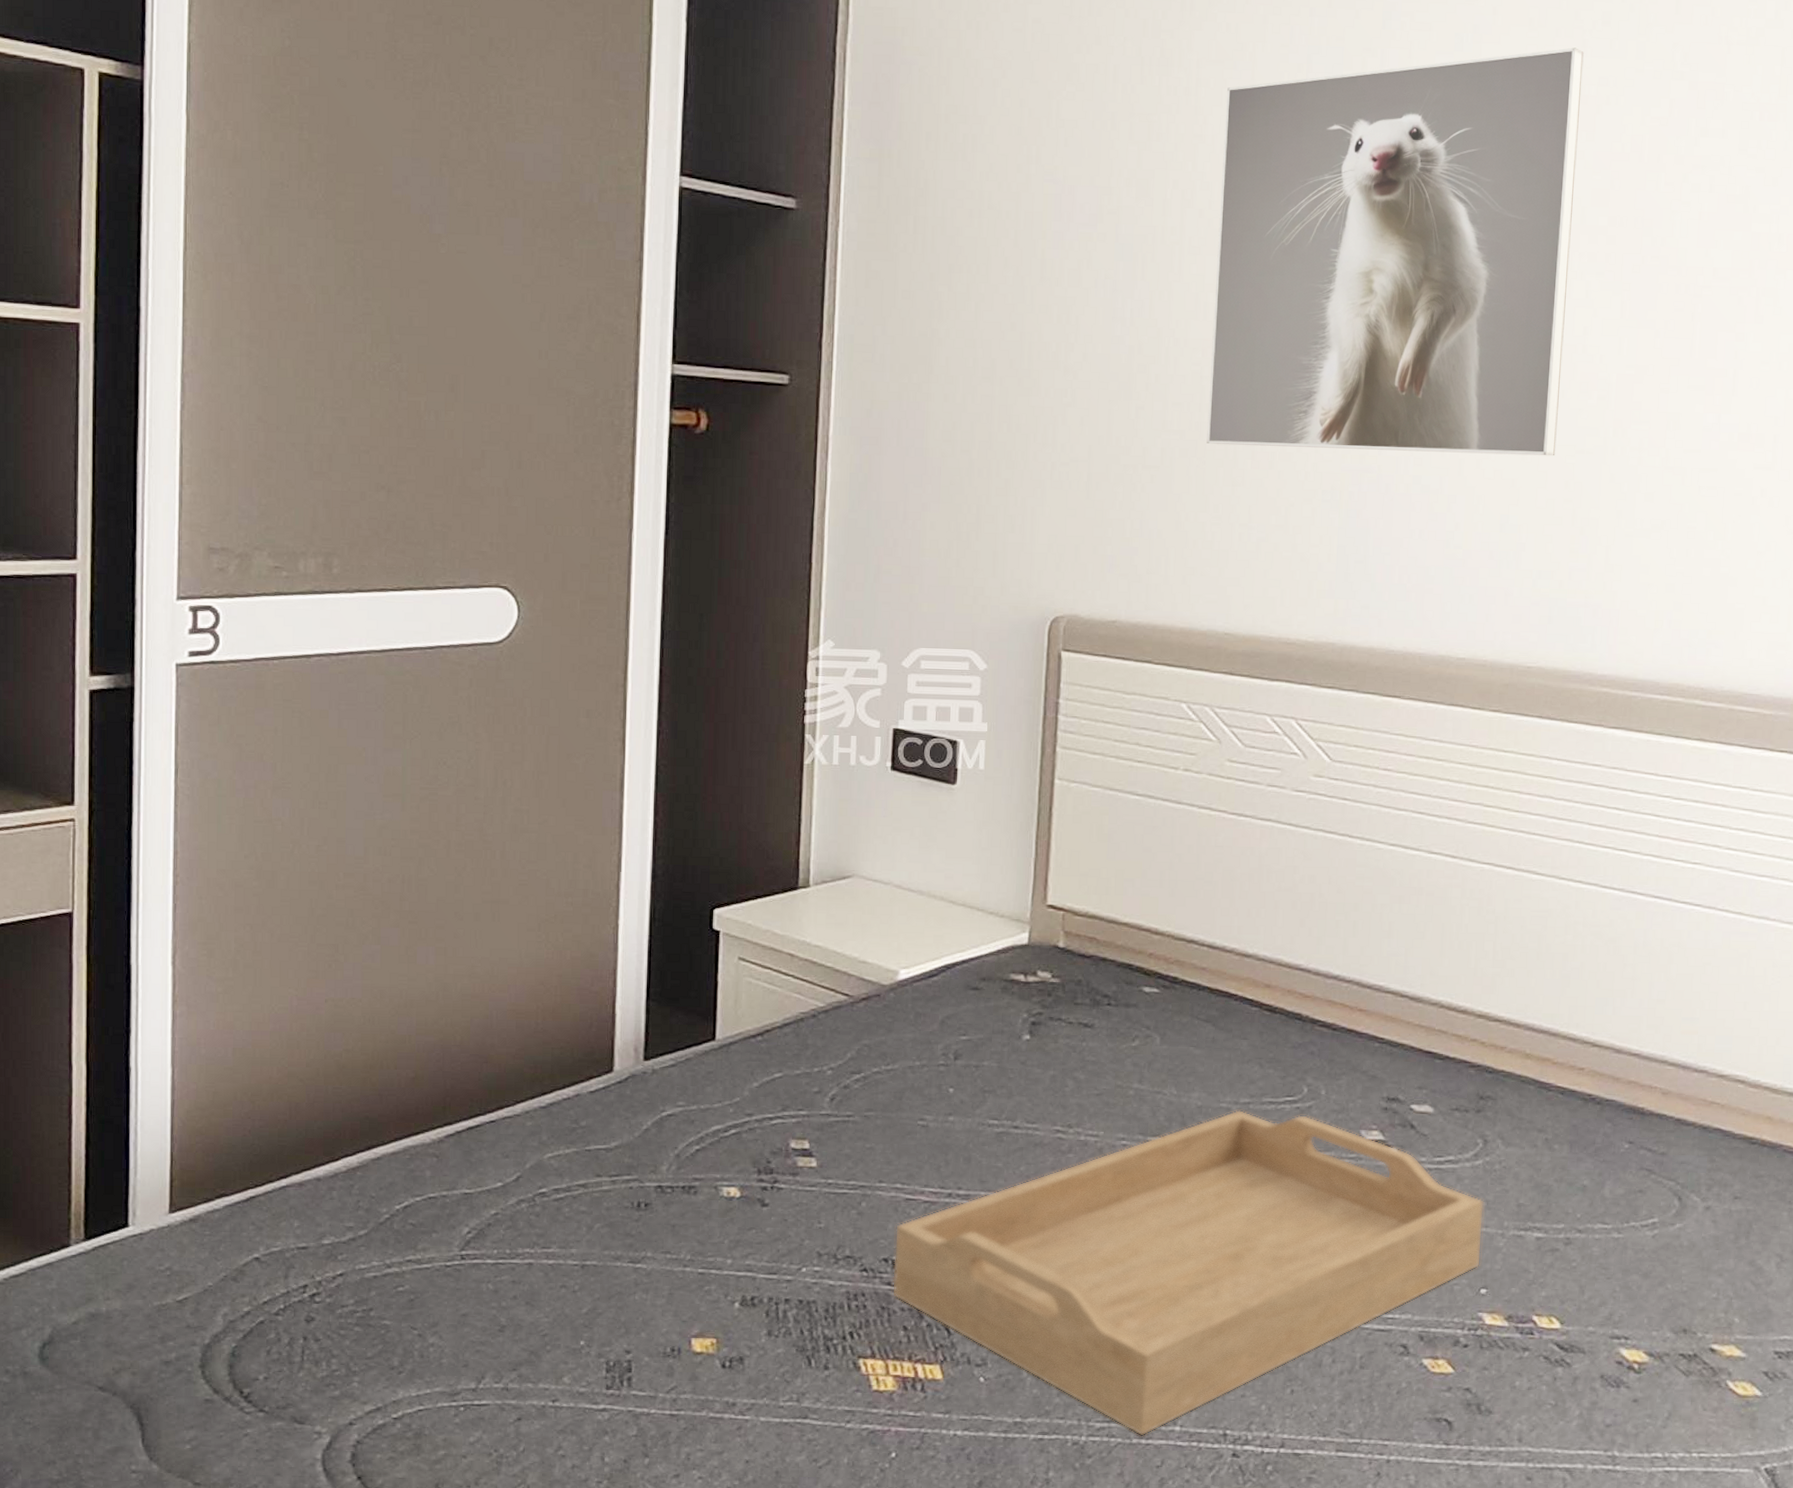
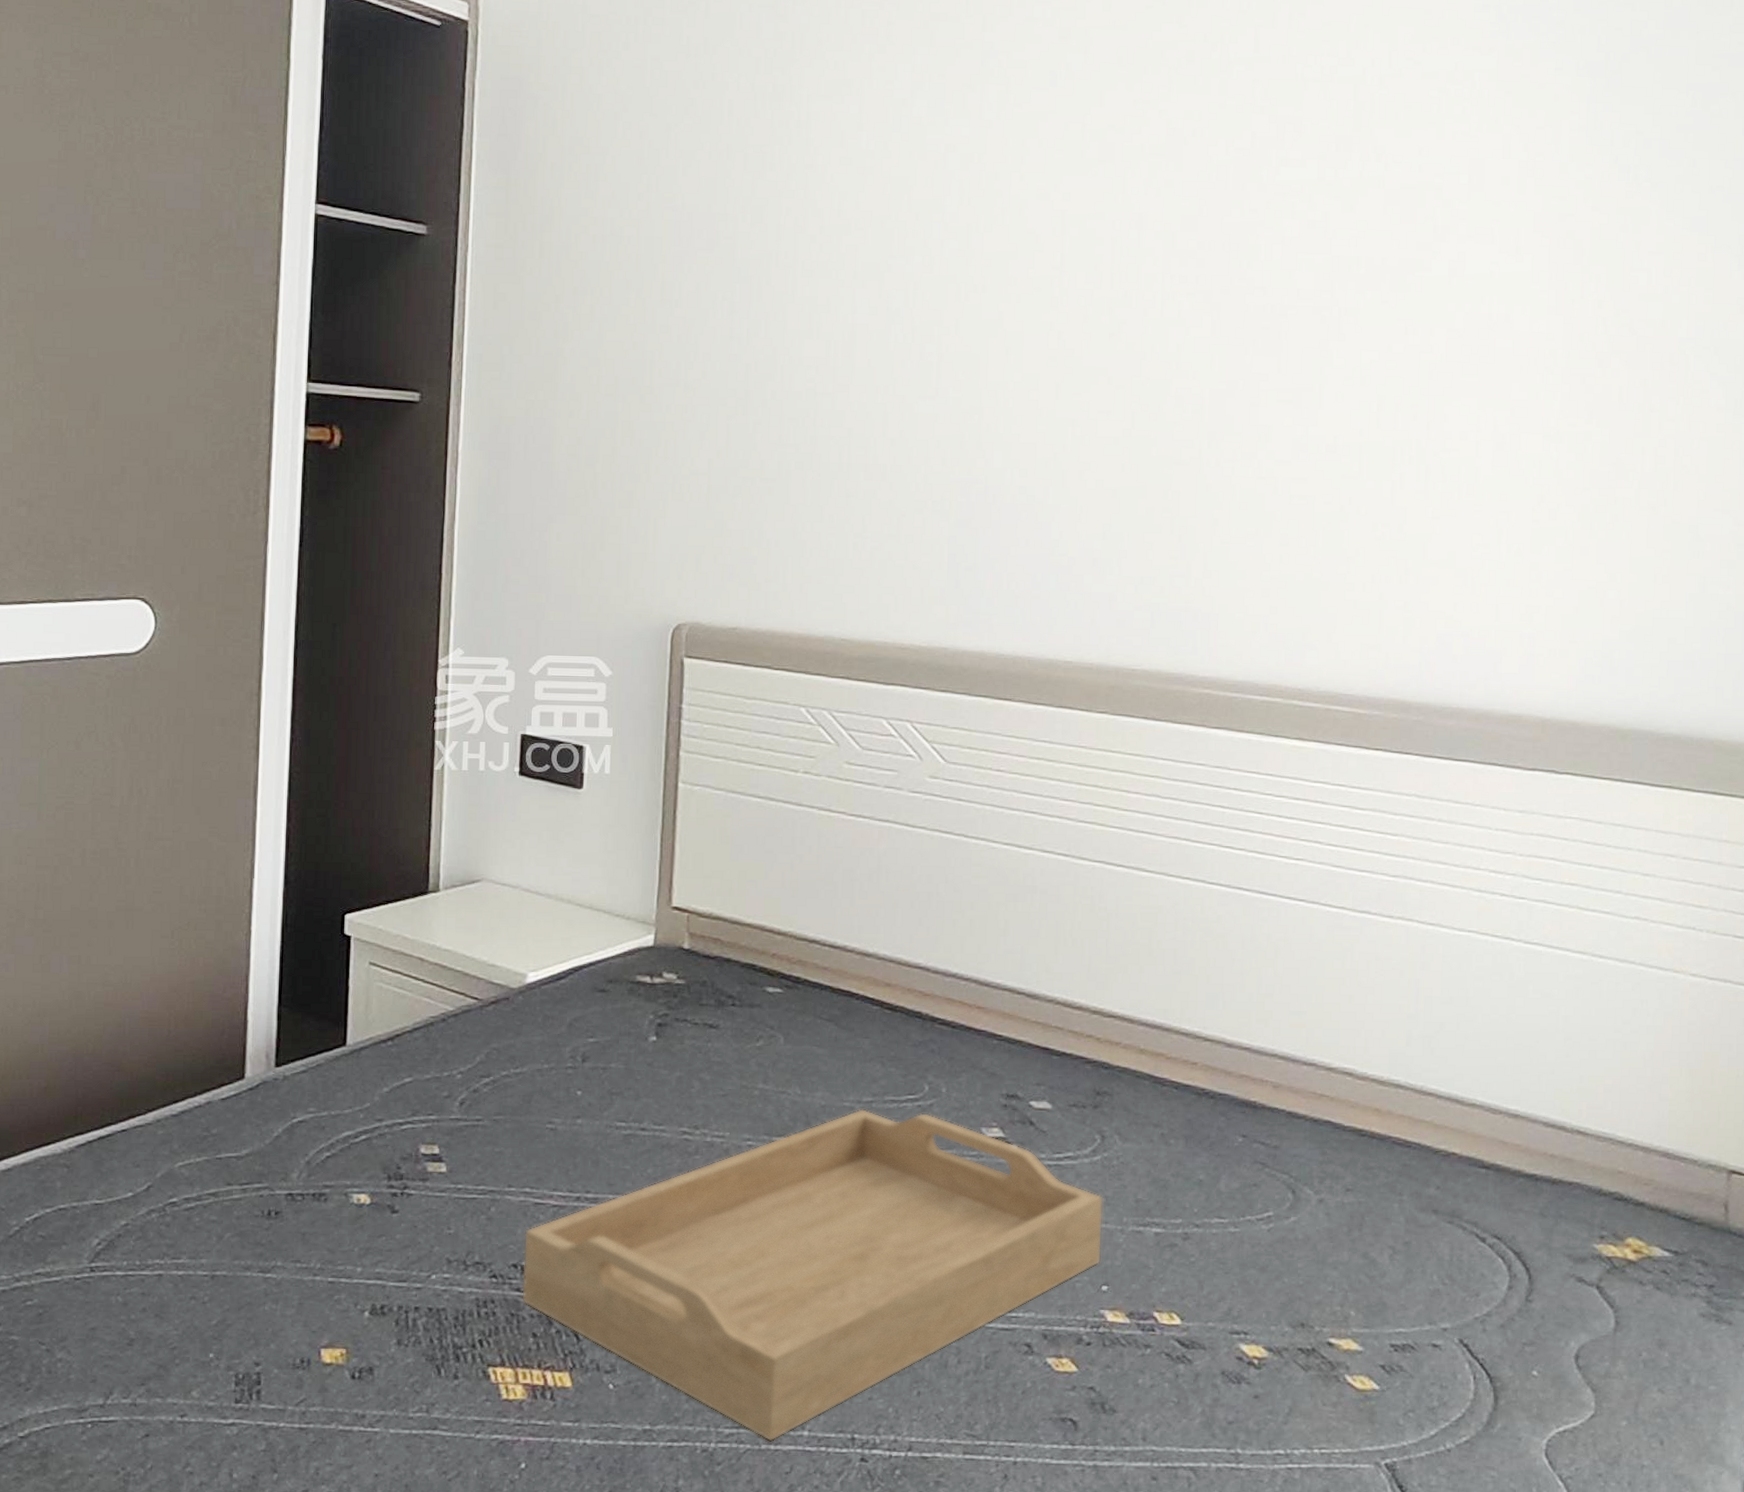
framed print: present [1206,47,1584,456] -> none [821,84,1170,467]

